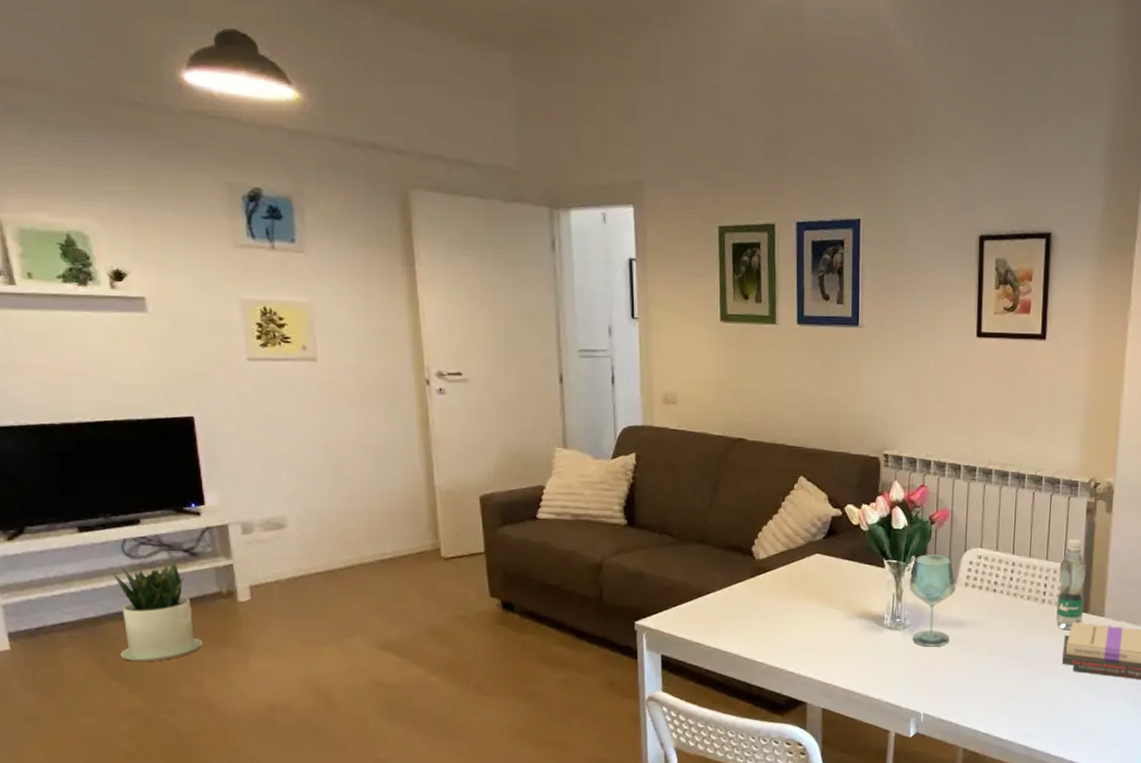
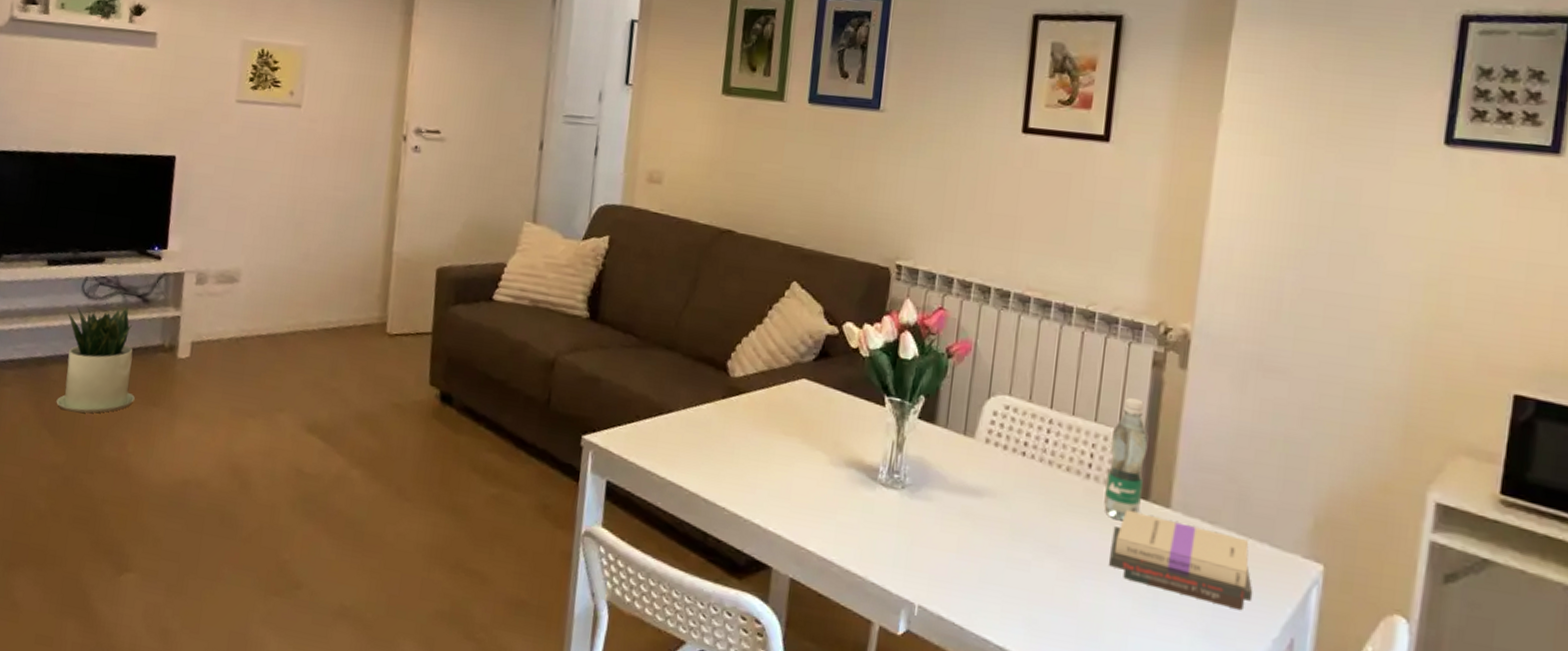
wine glass: present [909,554,957,647] -> none [911,395,975,518]

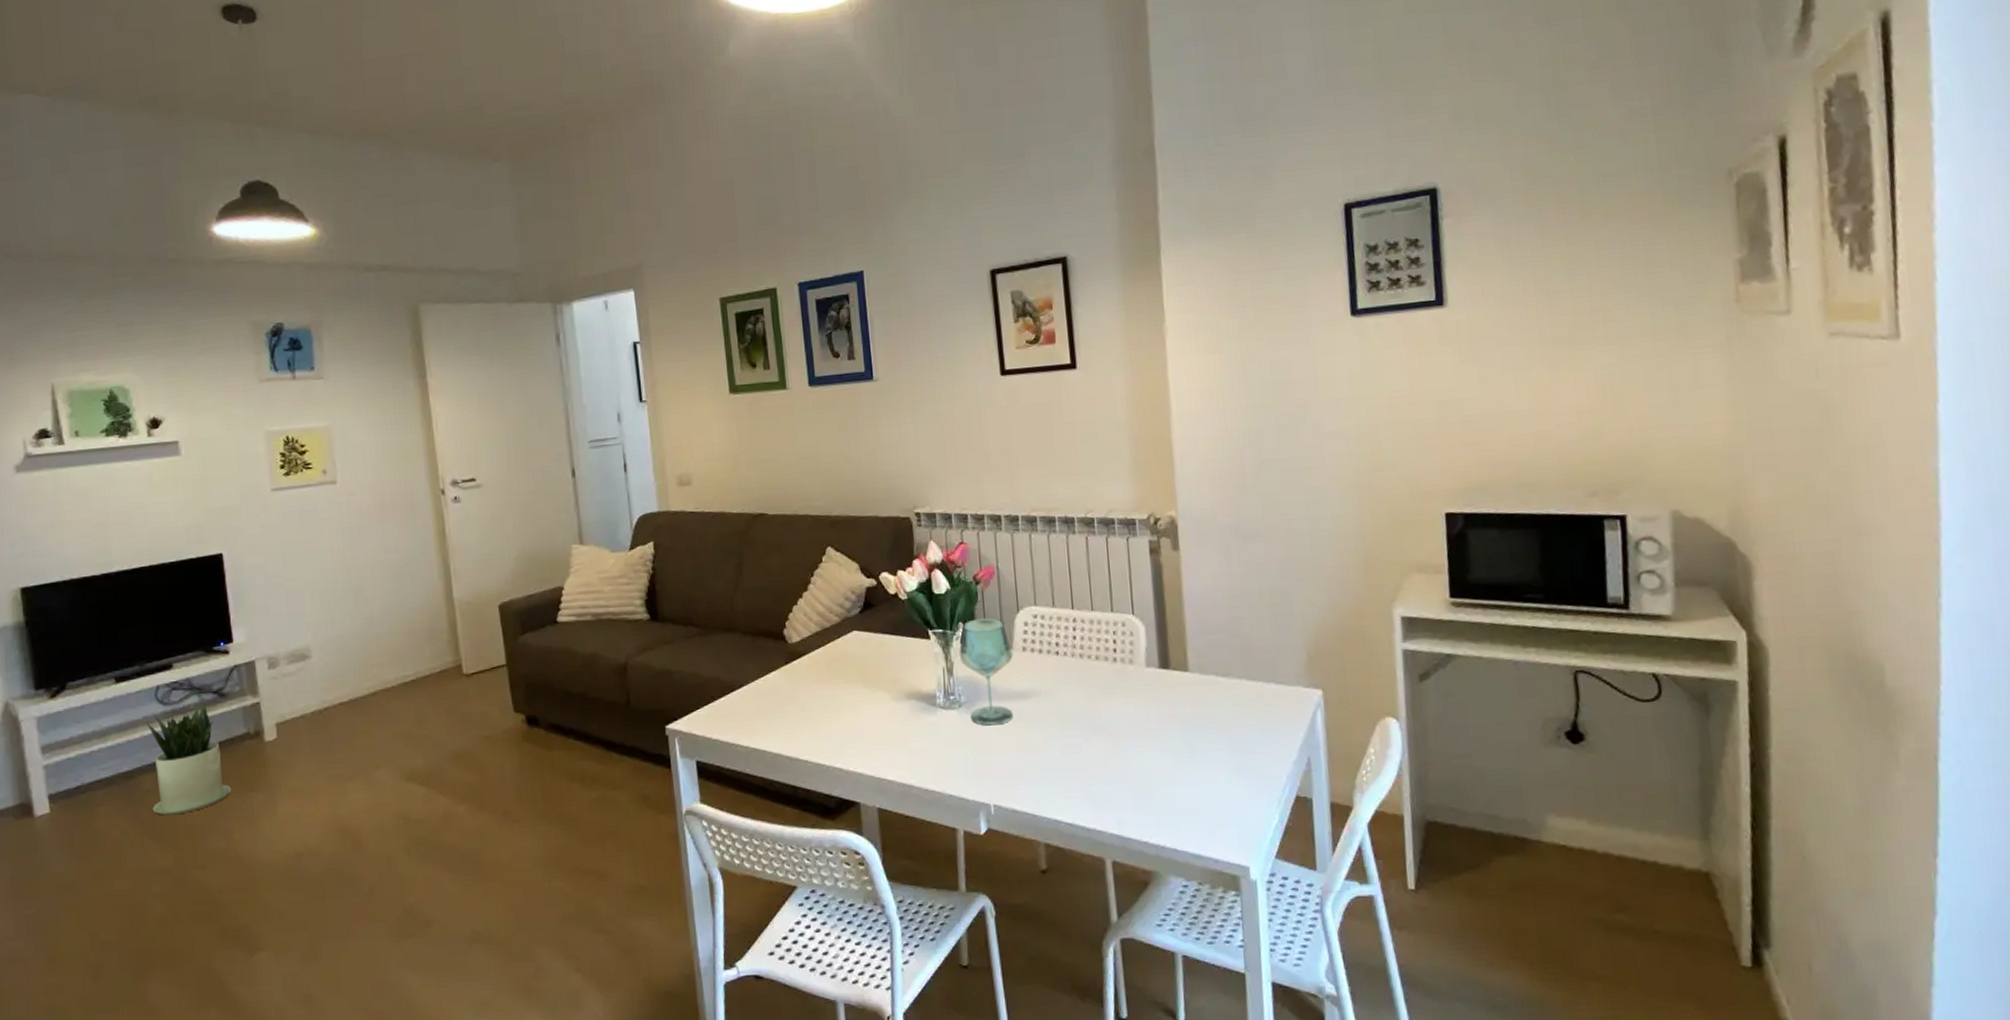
wine glass: none [911,395,975,518] -> present [959,618,1014,726]
bottle: present [1104,397,1149,521] -> none [1128,584,1164,692]
books: present [1109,509,1253,611] -> none [1144,680,1270,744]

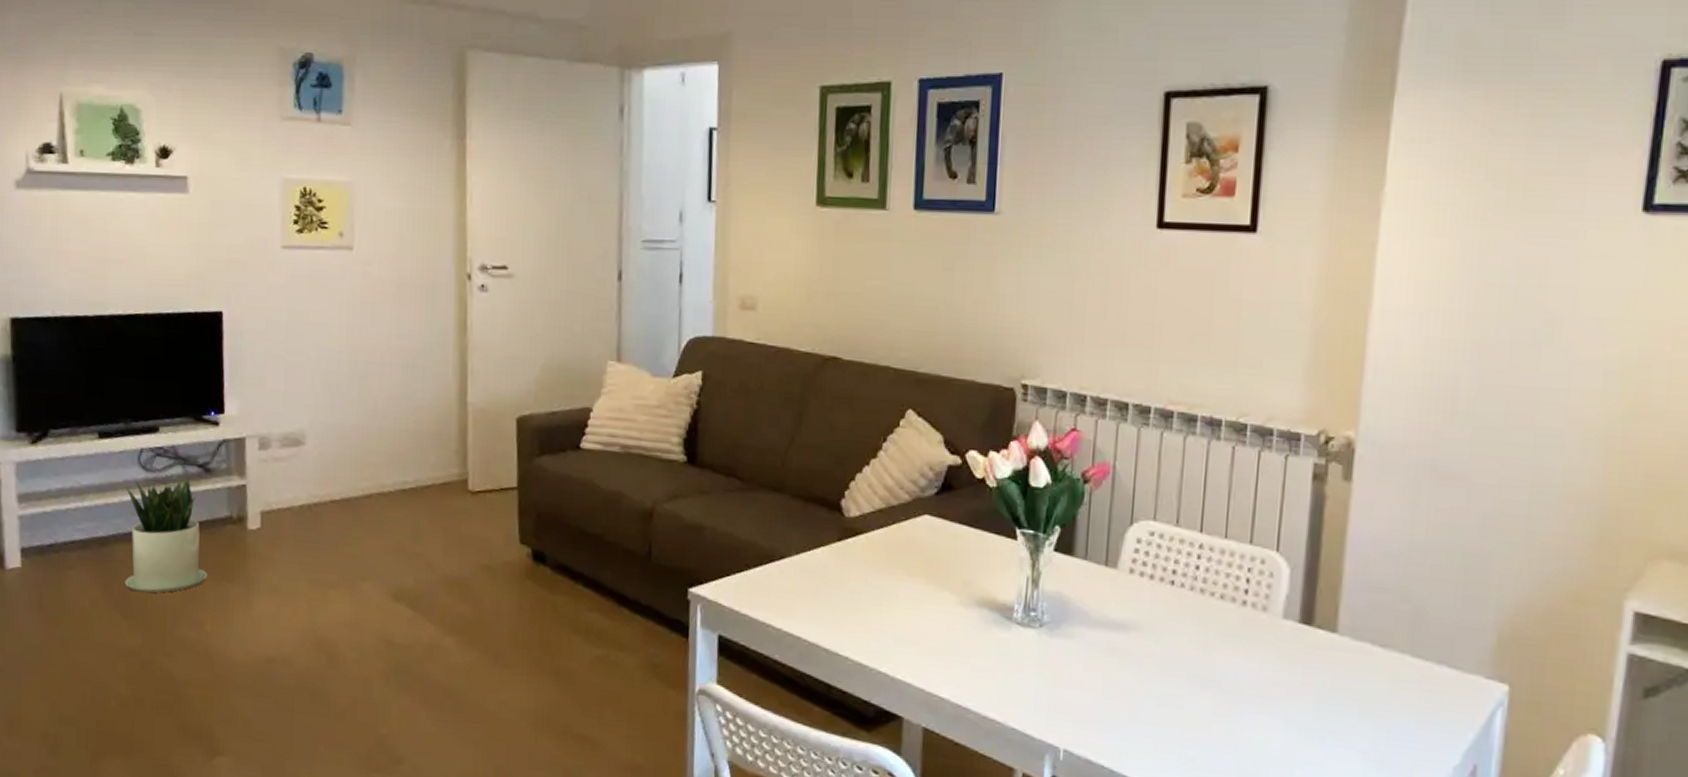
wine glass: present [959,618,1014,726] -> none [1049,524,1118,656]

